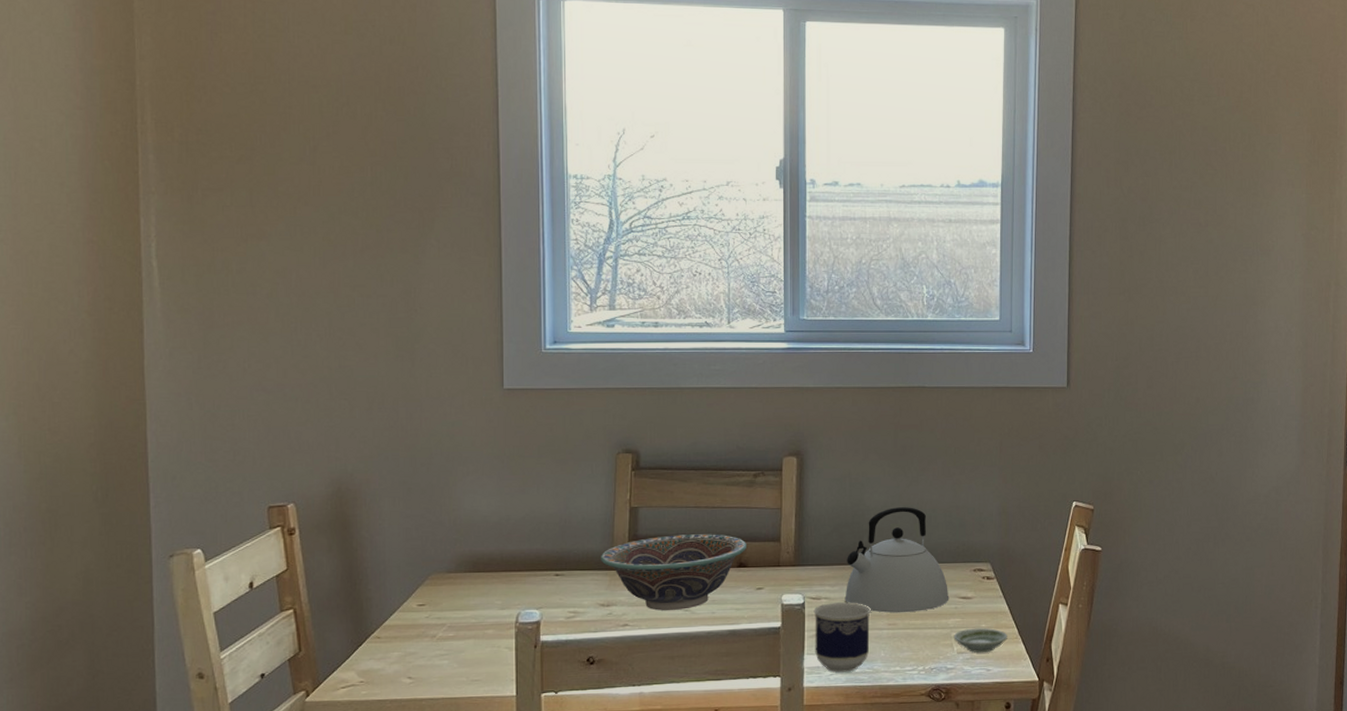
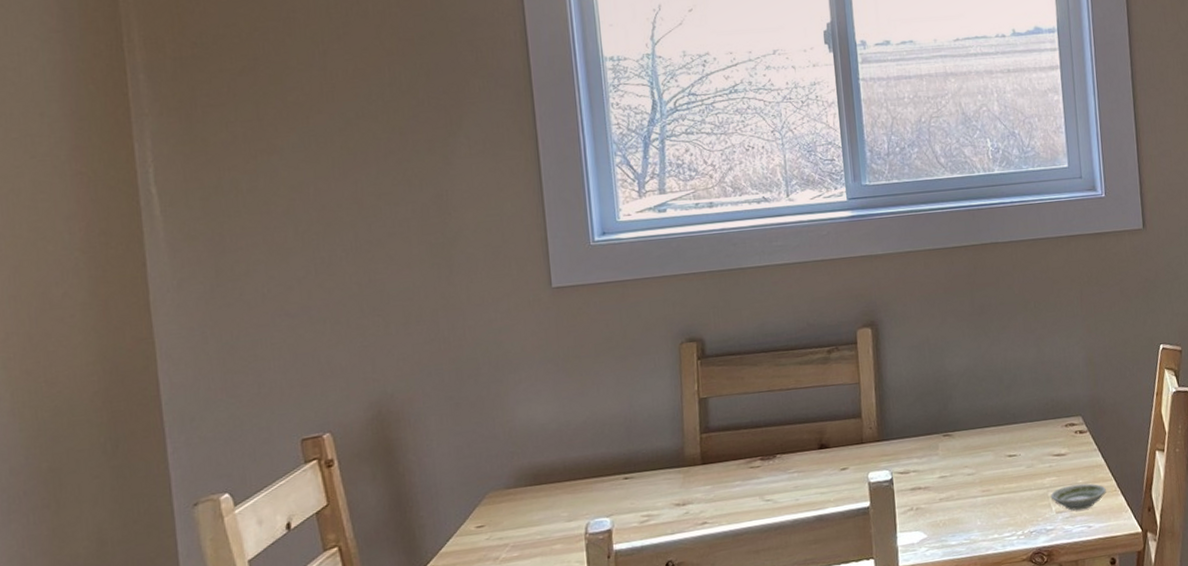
decorative bowl: present [601,534,746,611] -> none [672,416,826,504]
cup: present [813,602,871,673] -> none [902,472,964,548]
kettle: present [845,507,949,613] -> none [933,367,1043,480]

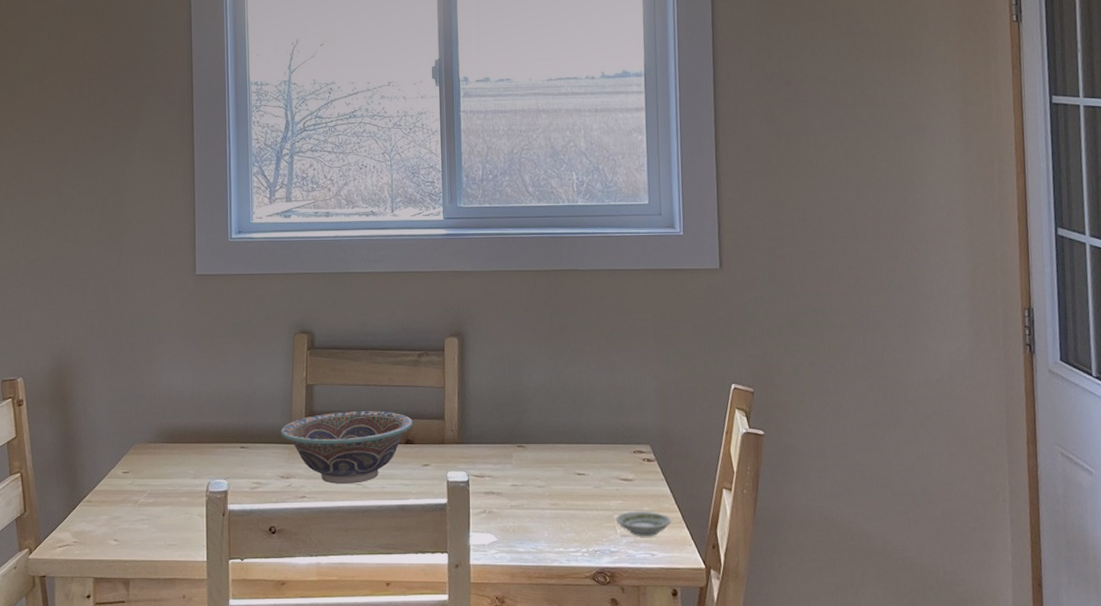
decorative bowl: none [672,416,826,504] -> present [281,411,413,485]

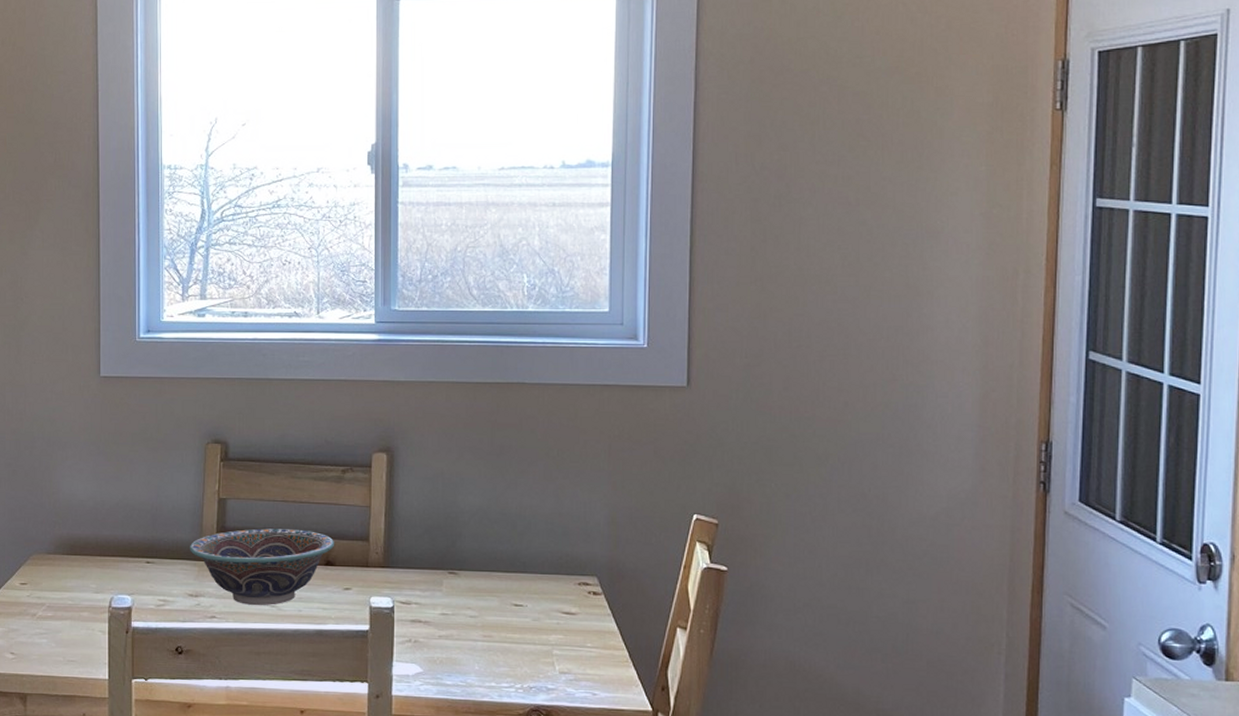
saucer: present [616,511,671,537] -> none [555,647,616,675]

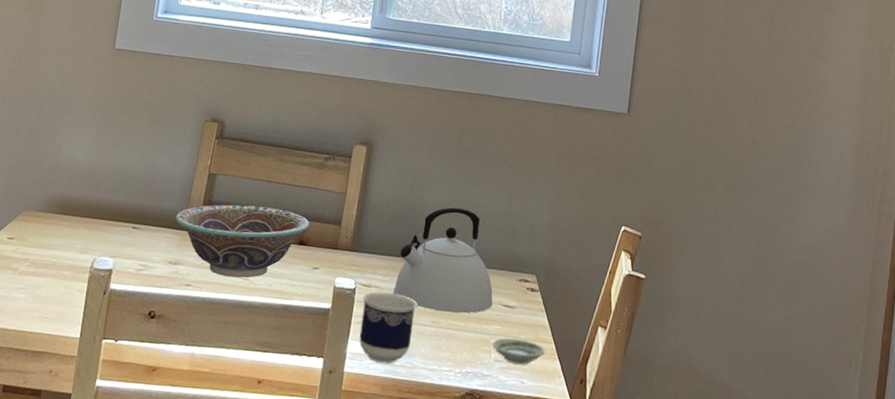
cup: none [403,609,464,684] -> present [359,292,417,364]
kettle: none [436,511,551,625] -> present [393,207,493,314]
saucer: none [555,647,616,675] -> present [492,338,545,365]

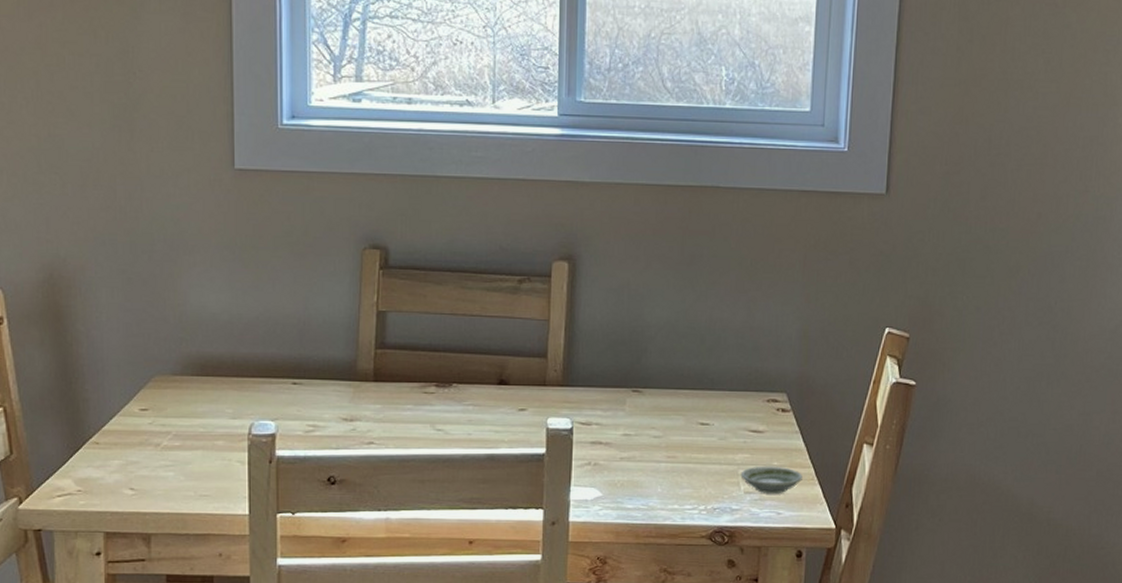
decorative bowl: present [175,204,310,278] -> none [344,344,508,430]
cup: present [359,292,417,364] -> none [583,430,648,508]
kettle: present [393,207,493,314] -> none [618,325,738,445]

